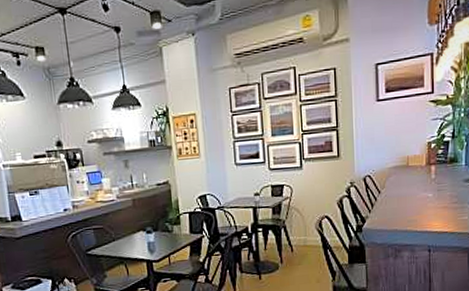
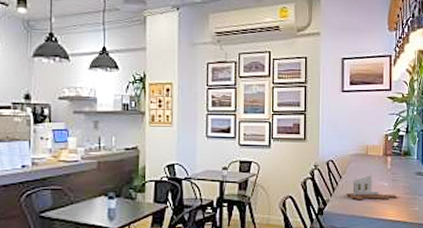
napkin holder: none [385,187,442,215] -> present [345,175,397,201]

